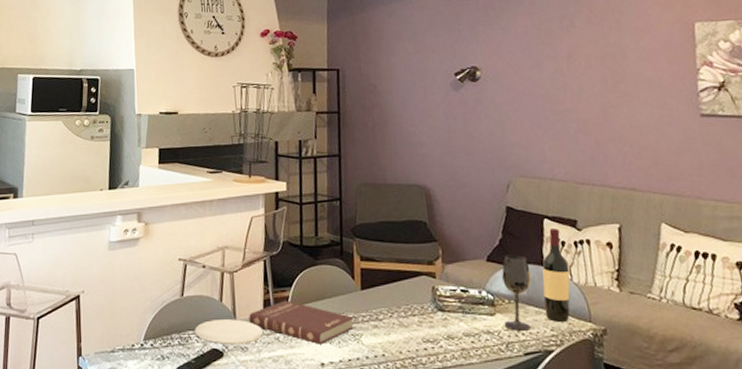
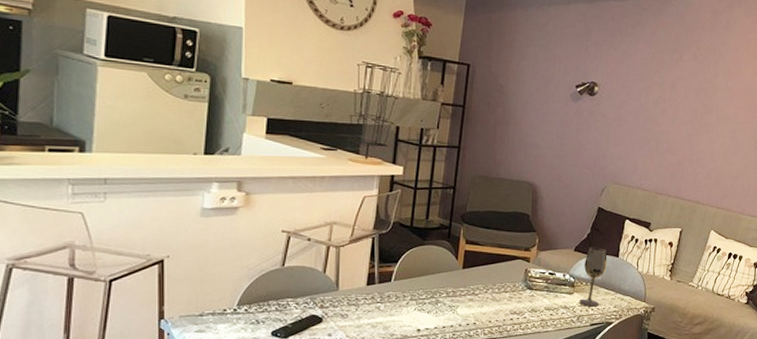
plate: present [195,319,264,345] -> none [294,289,365,312]
book: present [249,300,354,344] -> none [352,274,452,313]
wine bottle: present [542,228,570,322] -> none [612,228,638,301]

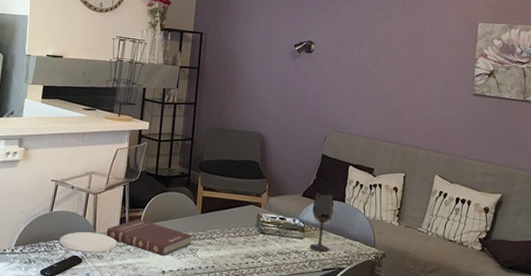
plate: none [294,289,365,312] -> present [60,232,118,254]
book: none [352,274,452,313] -> present [106,219,192,256]

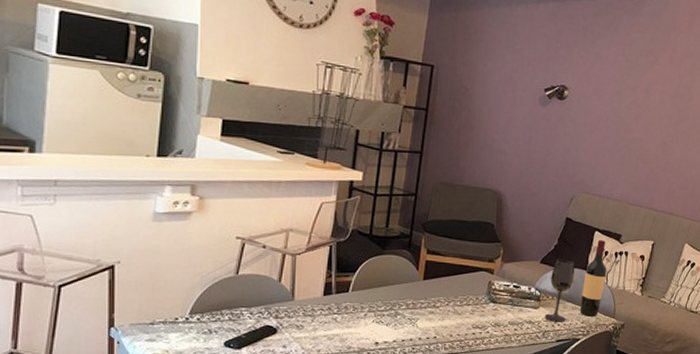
plate: present [60,232,118,254] -> none [248,299,322,323]
book: present [106,219,192,256] -> none [308,284,412,326]
wine bottle: none [341,174,364,246] -> present [579,240,607,317]

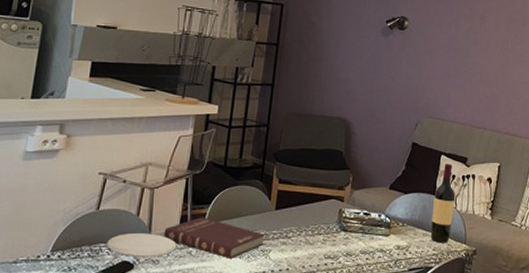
plate: none [248,299,322,323] -> present [107,233,177,258]
book: none [308,284,412,326] -> present [164,217,264,258]
wine glass: present [544,259,575,322] -> none [396,184,424,250]

